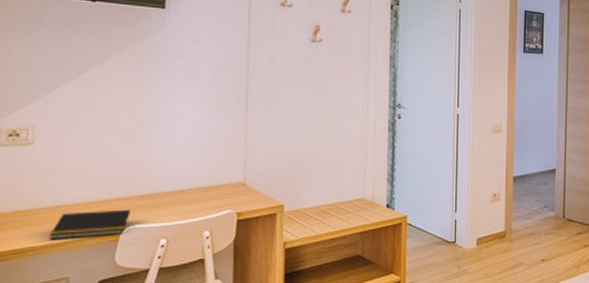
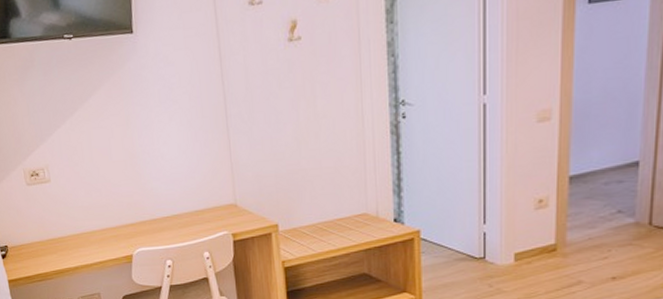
notepad: present [48,209,131,240] -> none [77,234,138,262]

